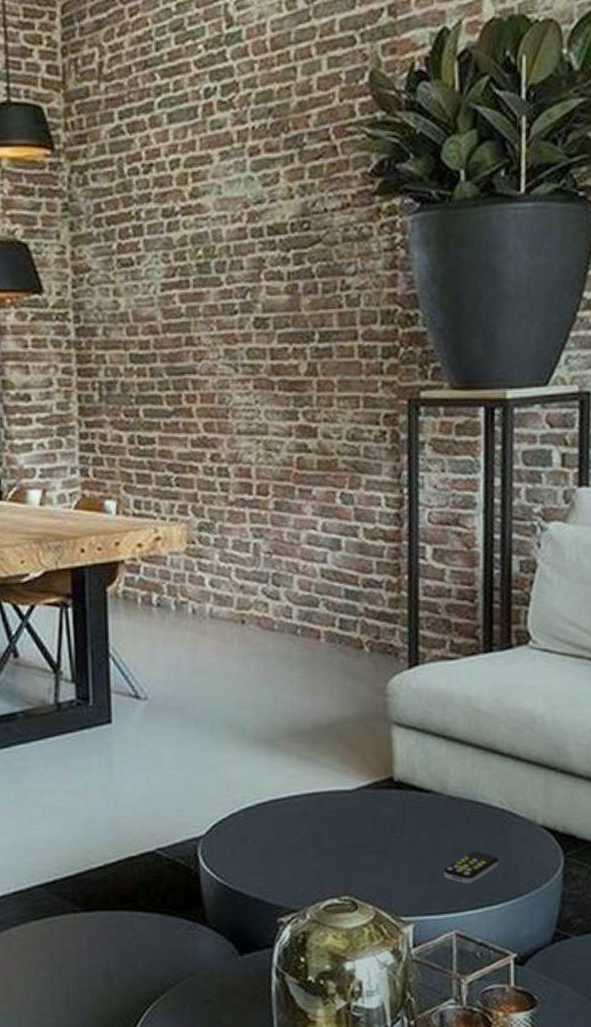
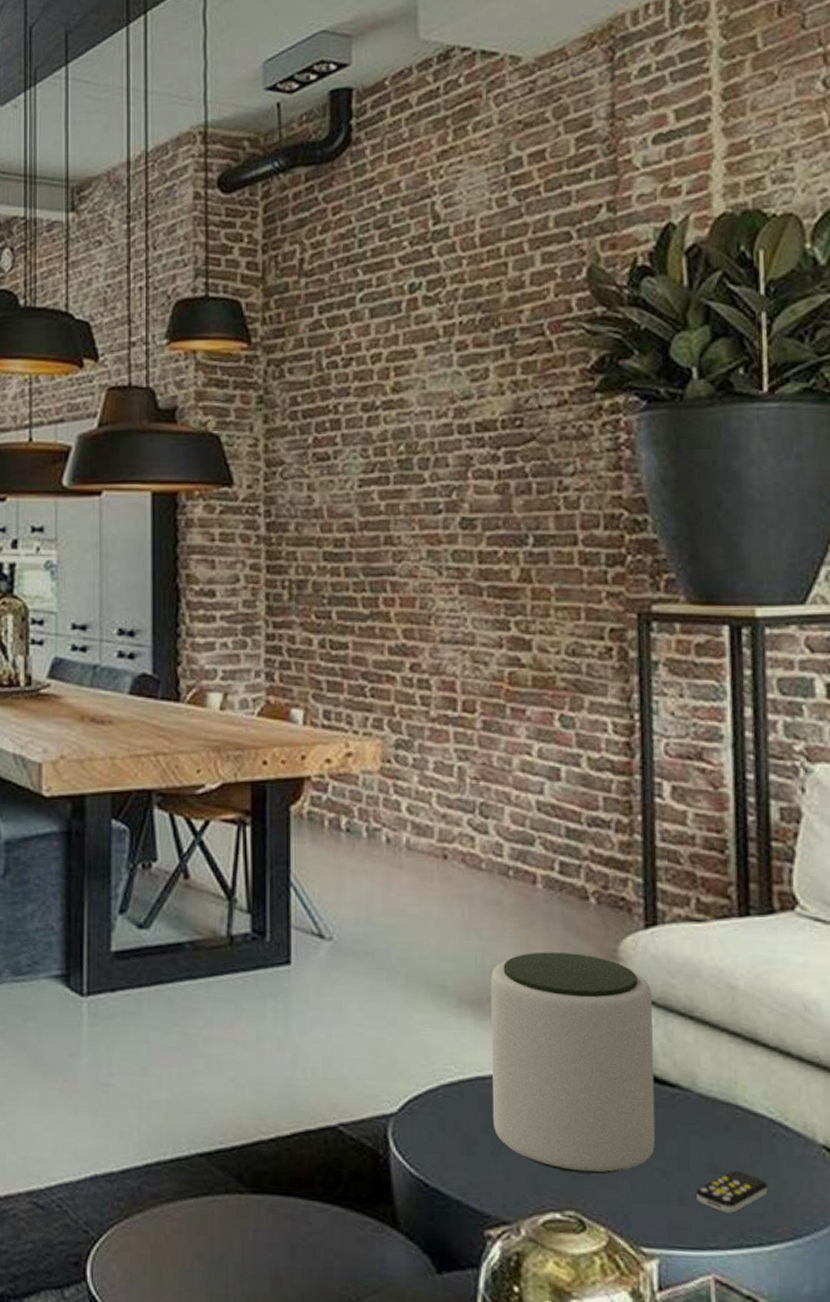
plant pot: none [282,693,414,867] -> present [490,952,656,1174]

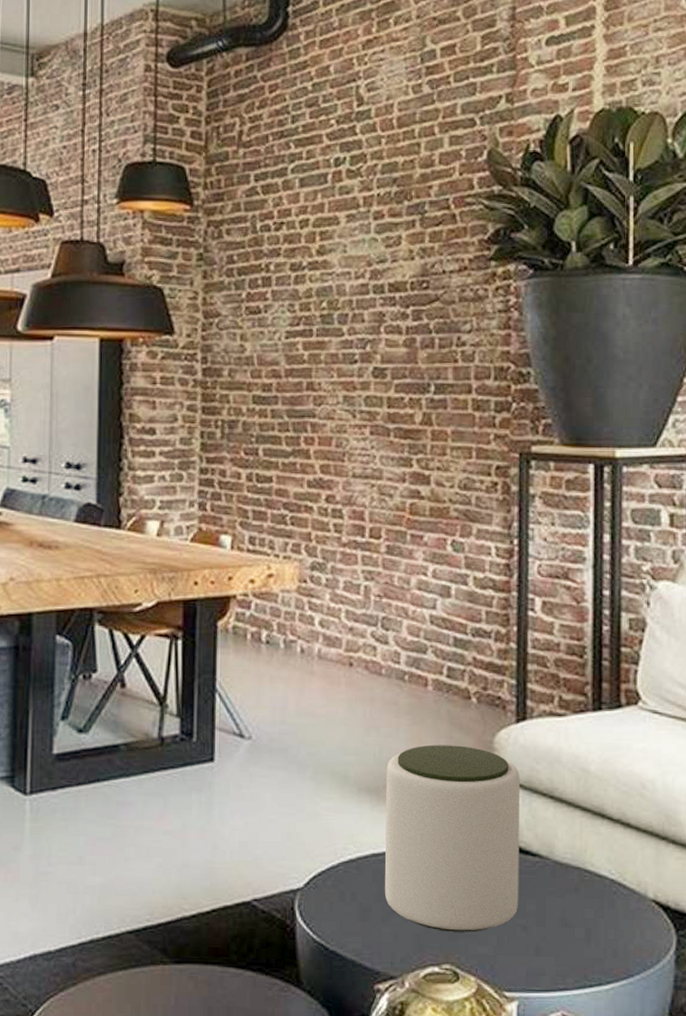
remote control: present [696,1170,768,1214] -> none [550,923,608,960]

